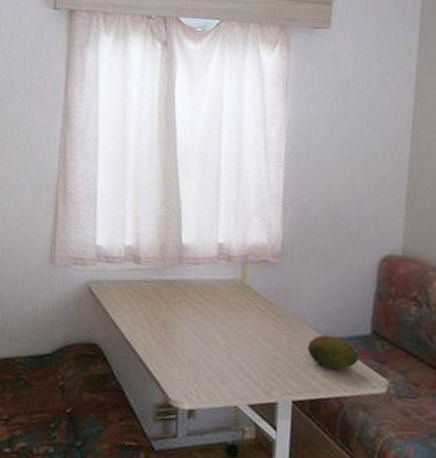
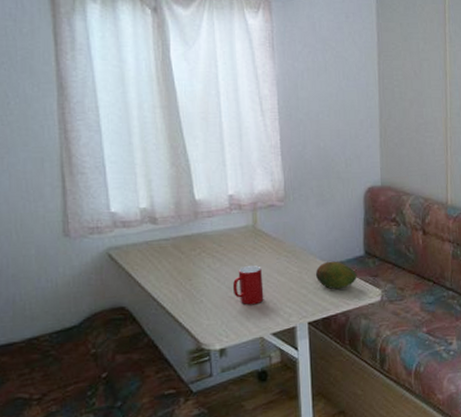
cup: none [210,323,246,369] -> present [232,266,264,305]

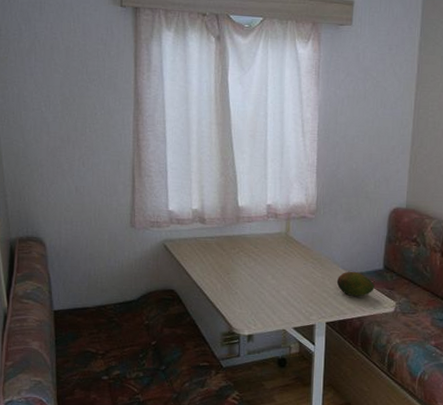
cup: present [232,266,264,305] -> none [263,267,290,301]

